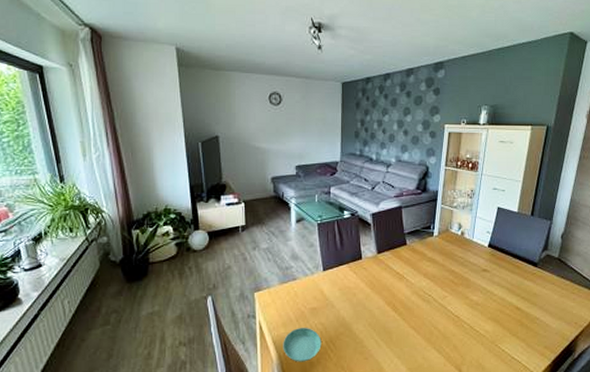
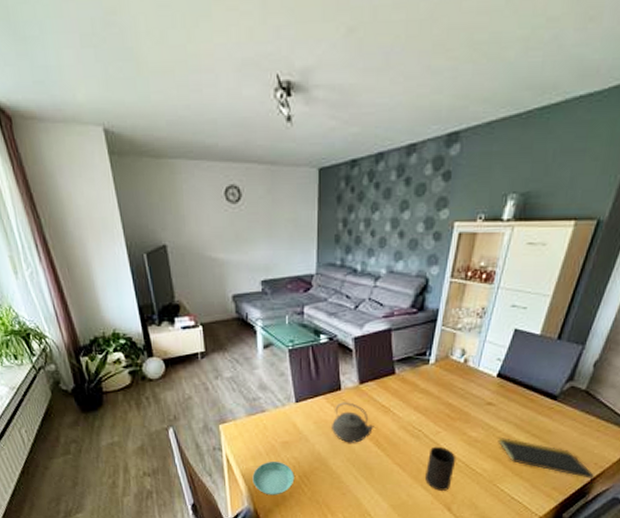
teapot: none [355,270,391,308] -> present [332,402,374,443]
cup: none [437,310,462,353] -> present [425,446,456,491]
notepad: none [495,301,577,343] -> present [498,438,595,485]

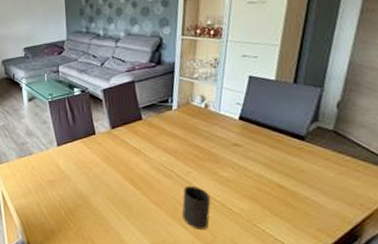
saucer: present [252,461,295,495] -> none [24,198,61,230]
teapot: present [332,402,374,443] -> none [90,145,129,182]
notepad: present [498,438,595,485] -> none [250,177,364,227]

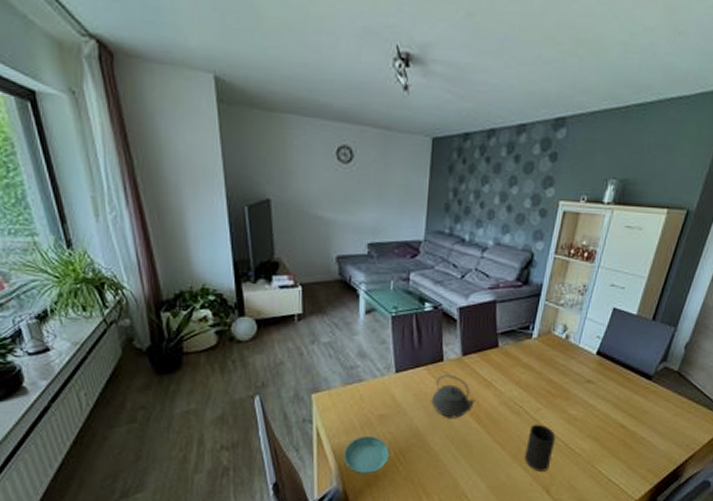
saucer: none [24,198,61,230] -> present [343,435,390,474]
teapot: none [90,145,129,182] -> present [432,374,476,418]

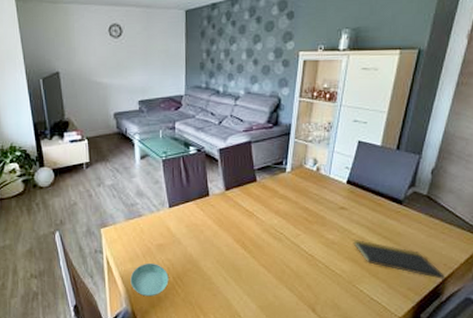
teapot: present [432,374,476,418] -> none [202,207,240,246]
cup: present [525,424,556,471] -> none [289,248,316,292]
notepad: none [596,417,687,467] -> present [353,240,446,285]

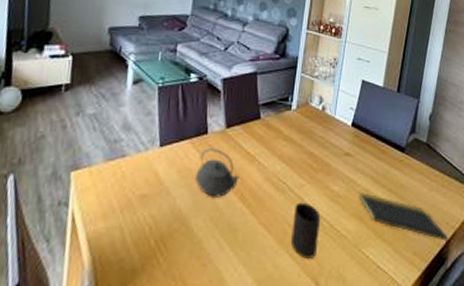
saucer: present [130,263,169,297] -> none [99,220,150,269]
teapot: none [202,207,240,246] -> present [195,148,240,197]
cup: none [289,248,316,292] -> present [291,202,321,259]

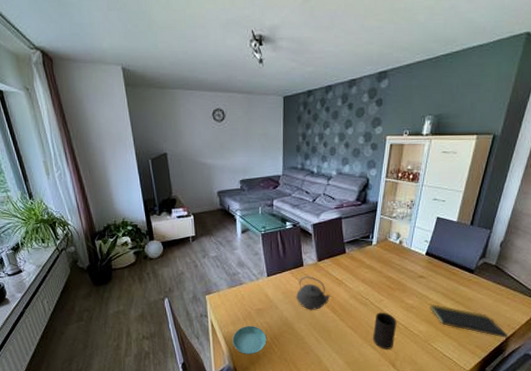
saucer: none [99,220,150,269] -> present [232,325,267,355]

